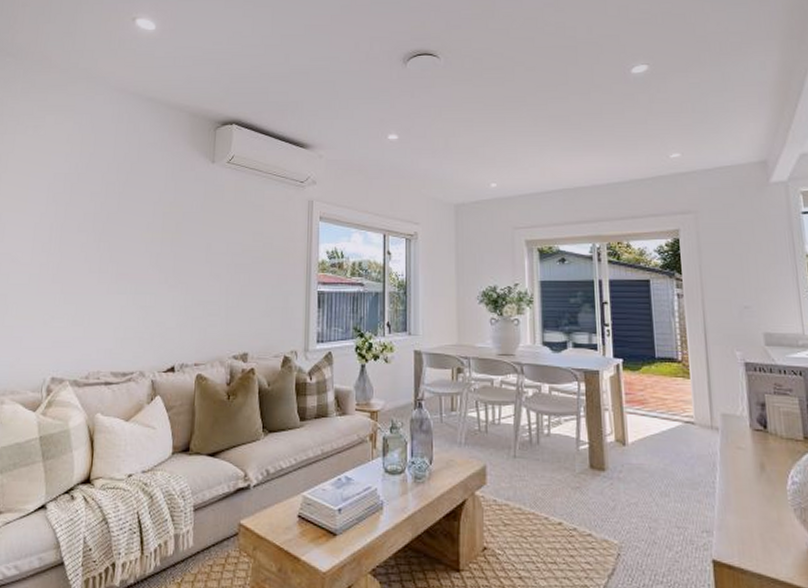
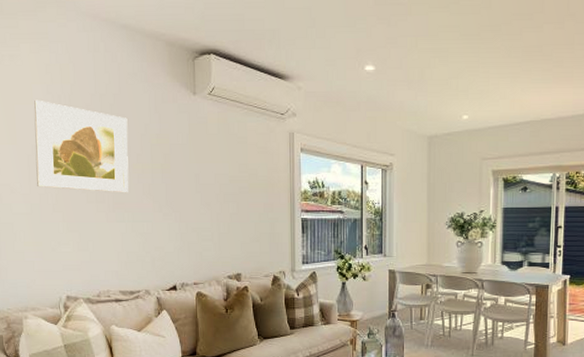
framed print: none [38,168,142,263] -> present [34,99,129,193]

